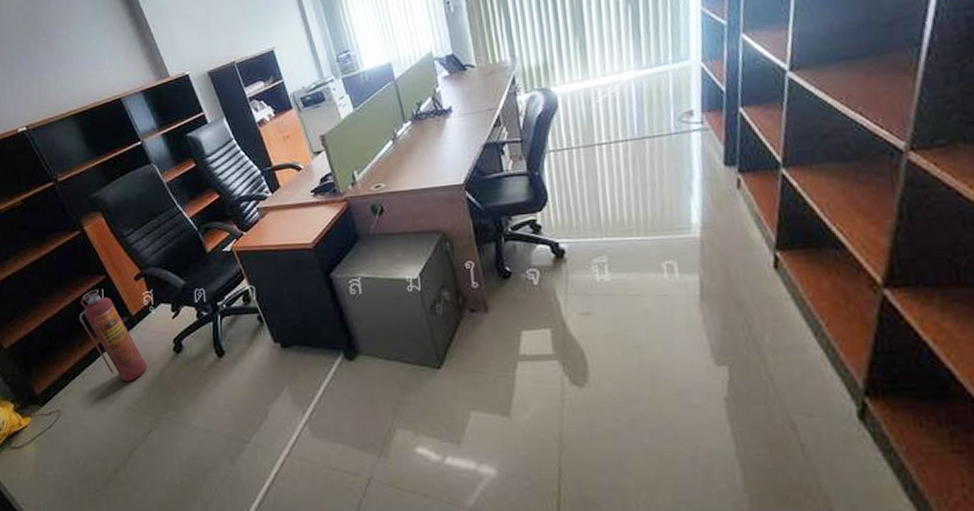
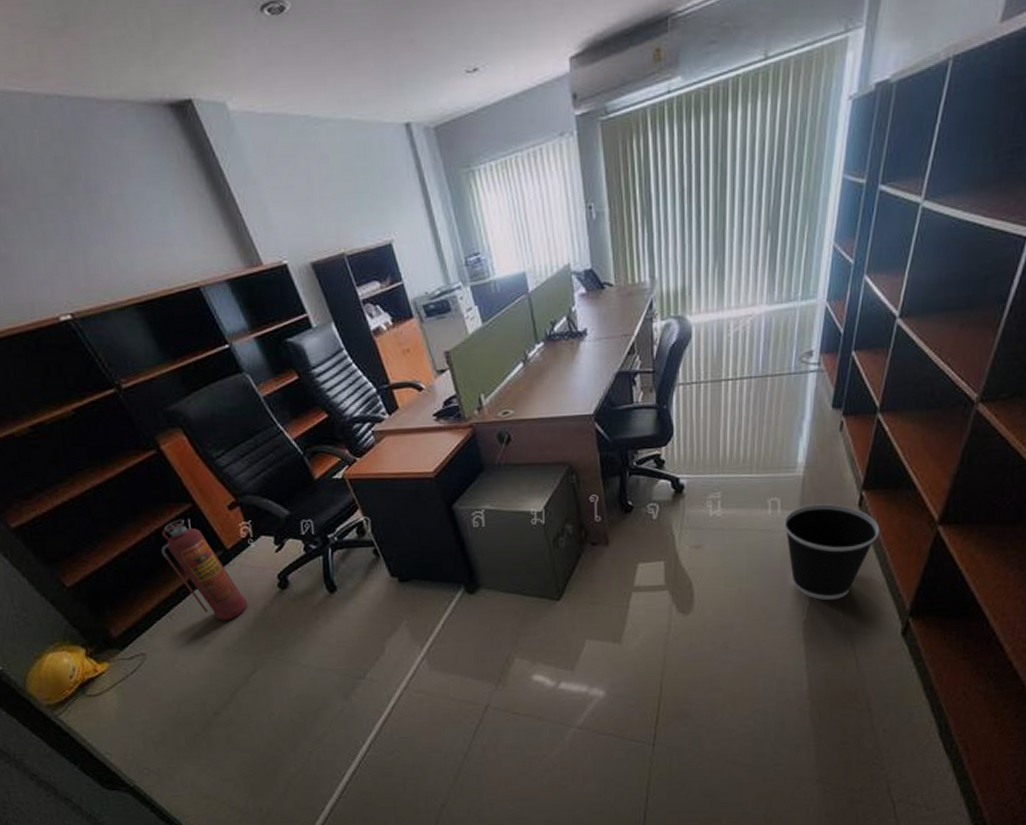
wastebasket: none [683,266,807,375] -> present [783,504,880,601]

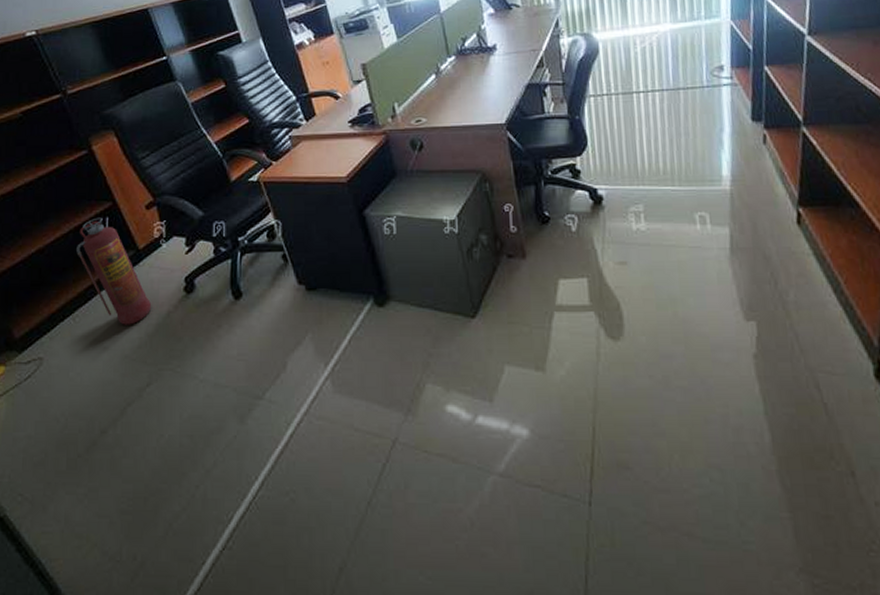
wastebasket: present [783,504,880,601] -> none [715,220,827,331]

